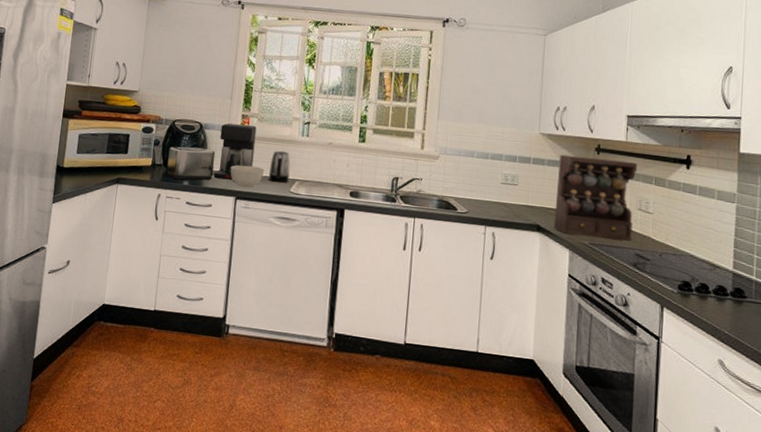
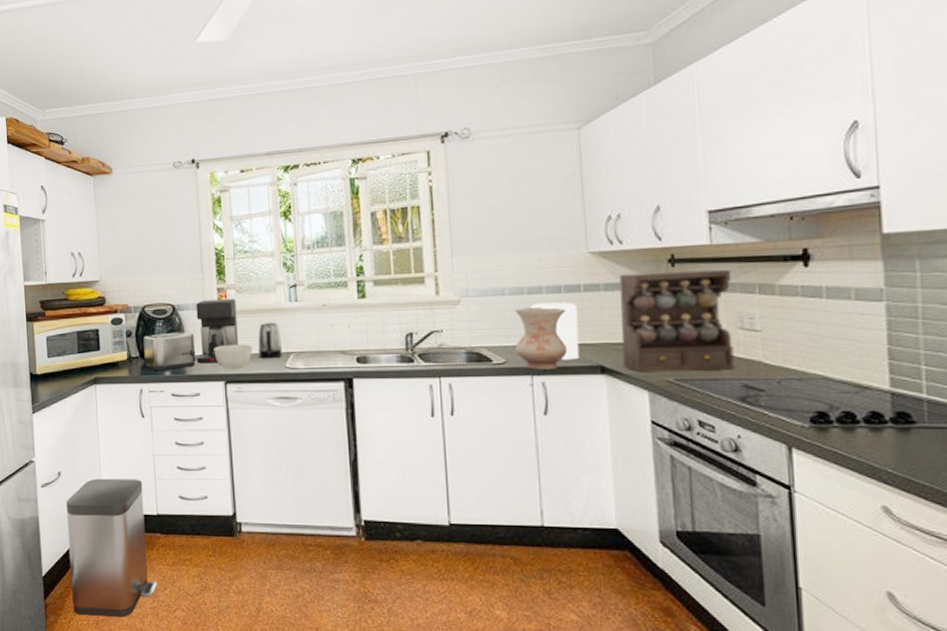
pedal bin: none [58,270,146,404] -> present [66,478,158,617]
ceramic jug: none [476,169,518,223] -> present [515,306,568,370]
canister: none [492,167,527,217] -> present [531,302,580,360]

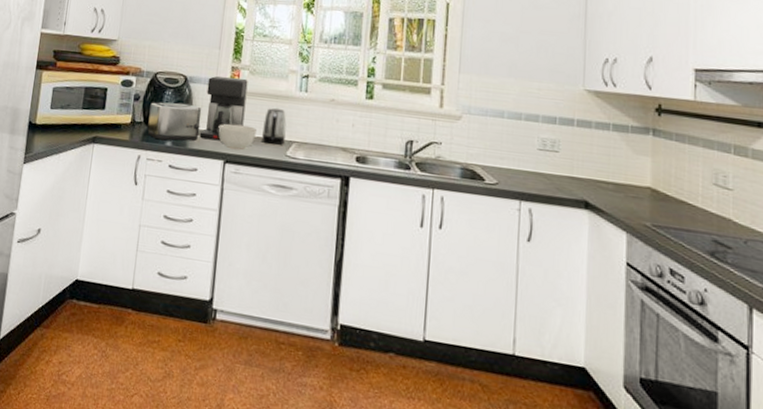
pedal bin: present [66,478,158,617] -> none [25,241,123,396]
ceramic jug: present [515,306,568,370] -> none [508,132,559,198]
canister: present [531,302,580,360] -> none [527,130,569,191]
spice rack: present [620,269,735,372] -> none [605,115,711,224]

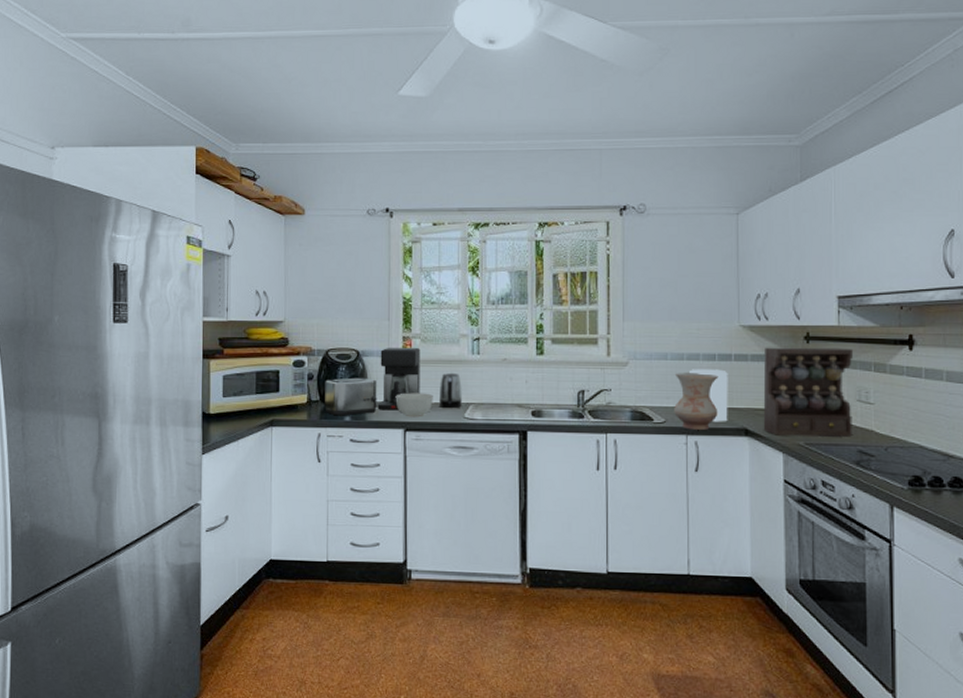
ceramic jug: none [508,132,559,198] -> present [674,372,718,430]
canister: none [527,130,569,191] -> present [689,369,728,422]
spice rack: none [605,115,711,224] -> present [763,347,854,437]

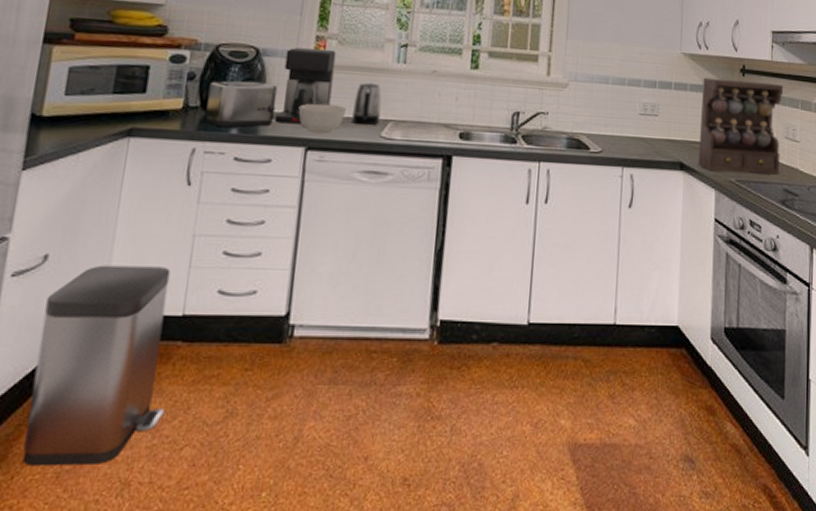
pedal bin: none [230,523,323,667] -> present [22,265,171,465]
ceramic jug: present [674,372,718,430] -> none [611,98,658,162]
canister: present [689,369,728,422] -> none [630,95,668,154]

